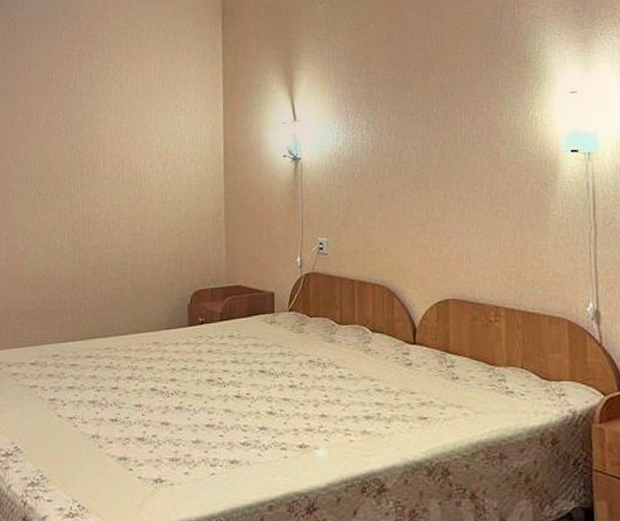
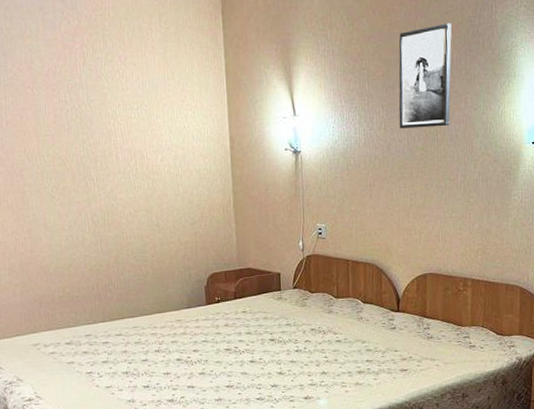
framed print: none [410,25,471,135] -> present [399,23,452,129]

